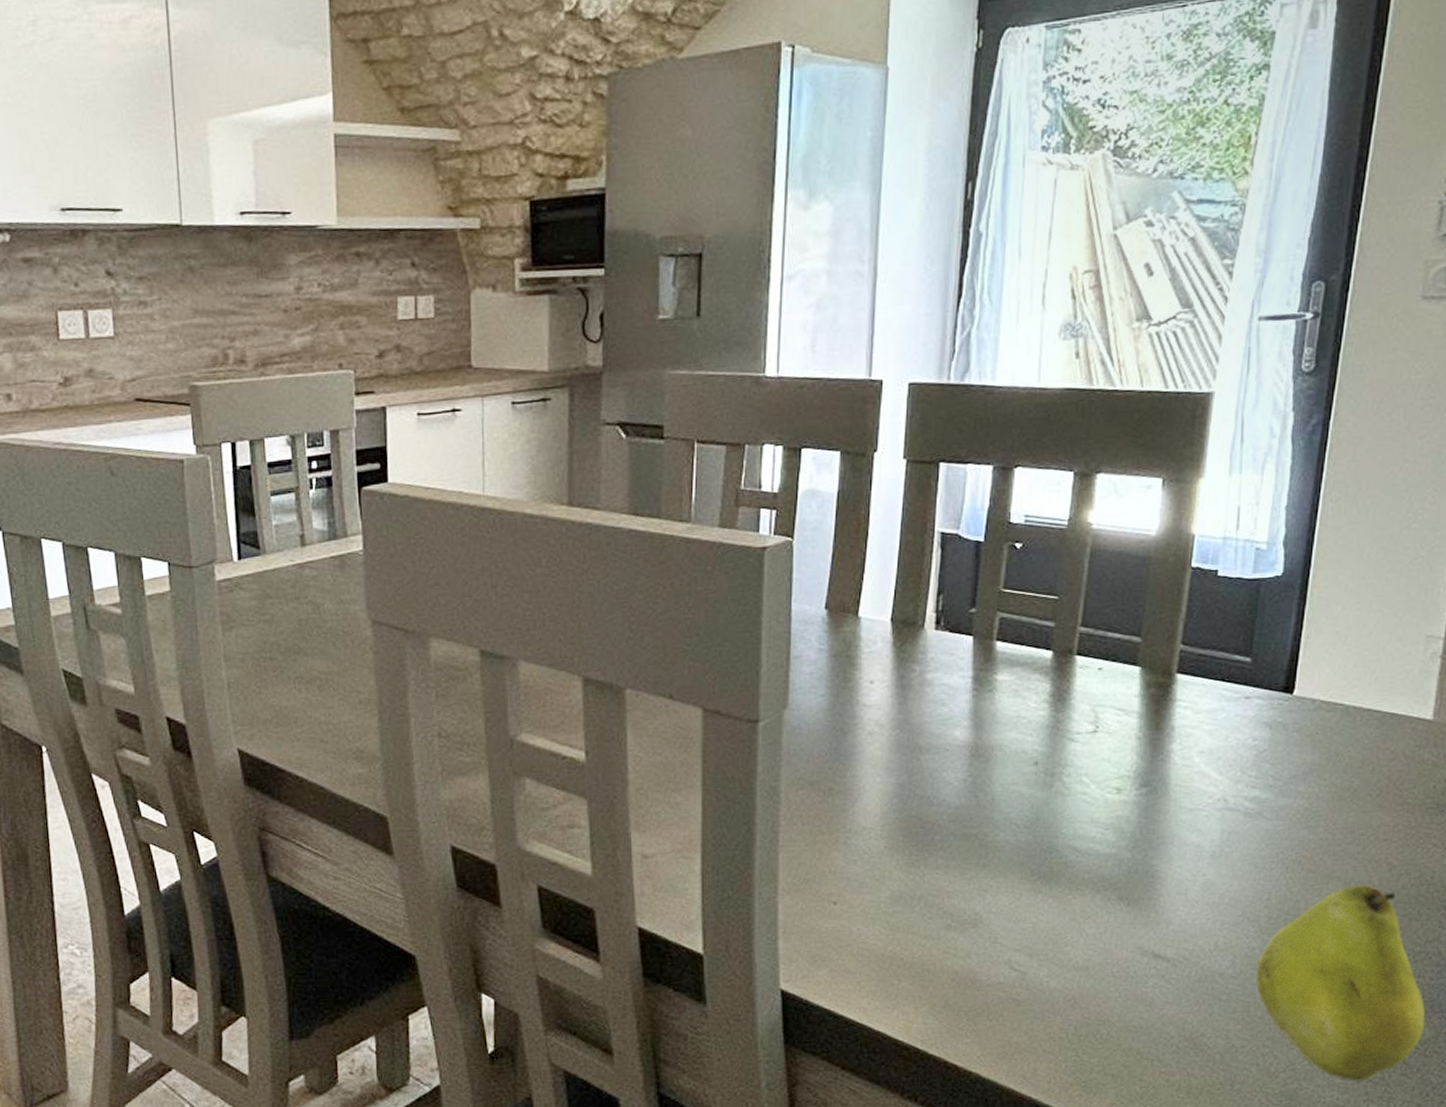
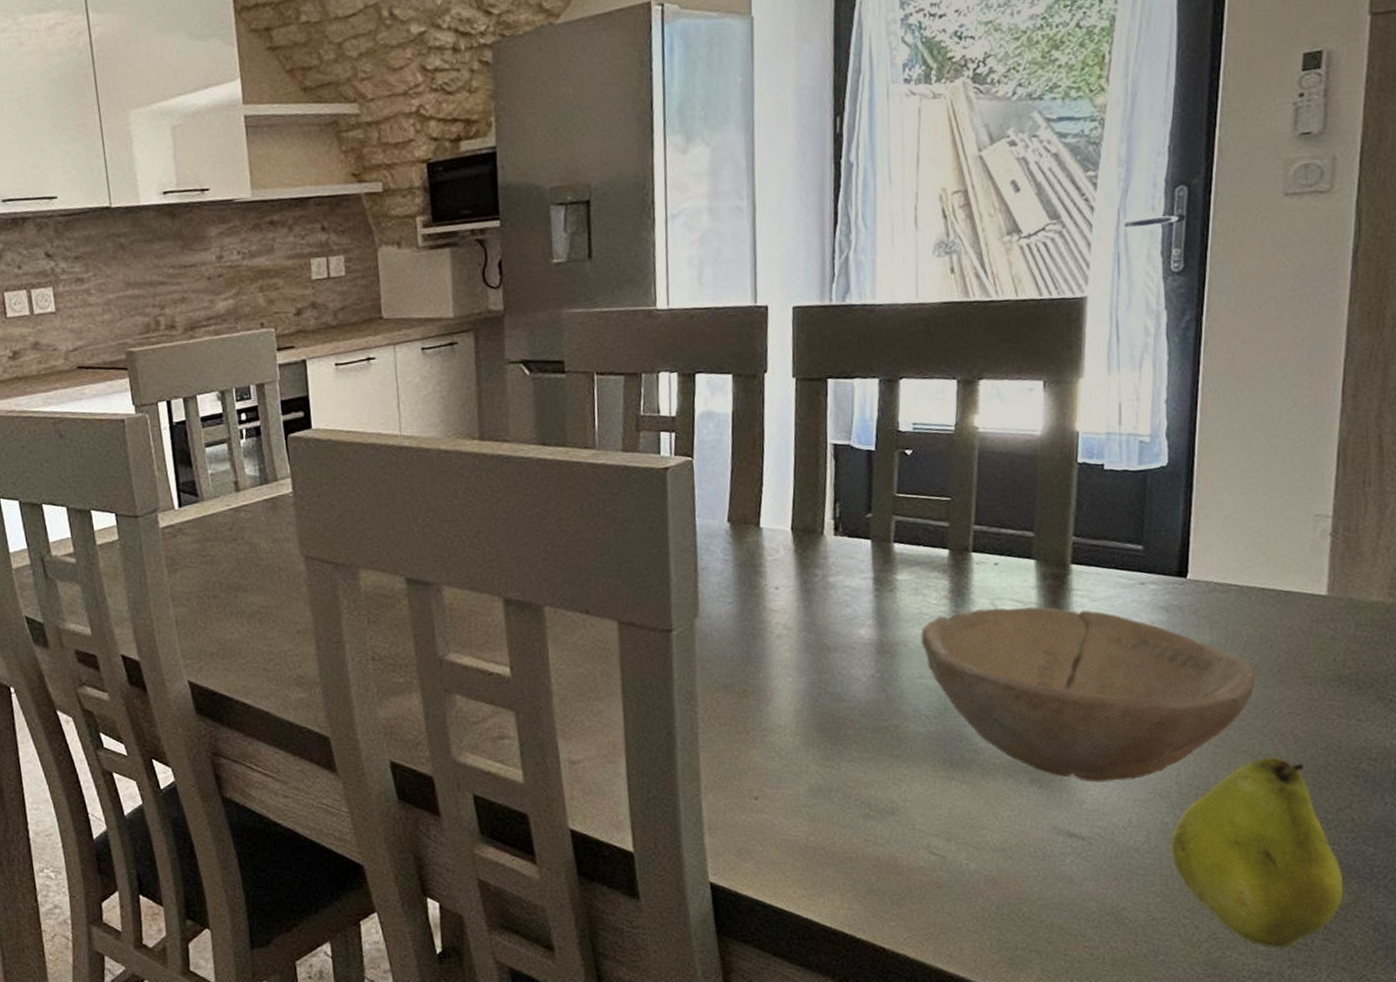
bowl: none [1017,715,1355,903] -> present [921,606,1256,783]

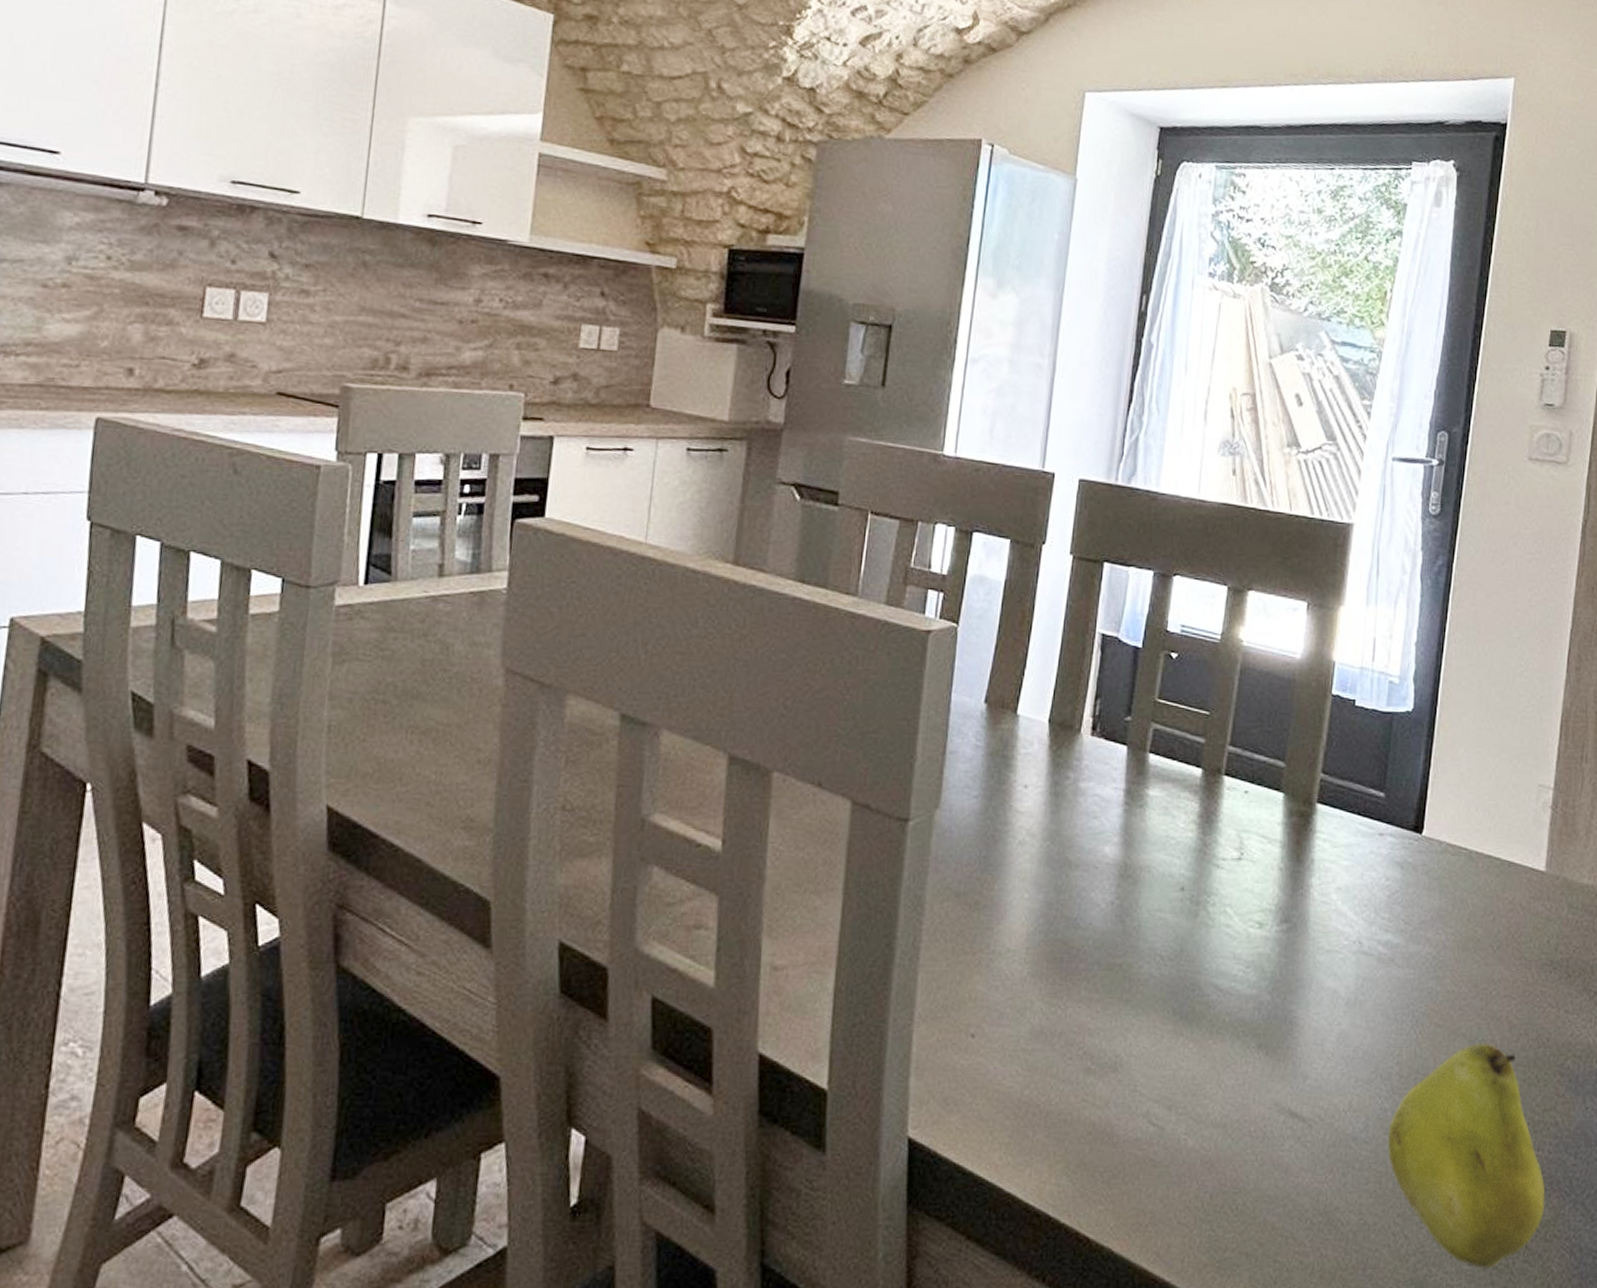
bowl: present [921,606,1256,783] -> none [1165,840,1478,1055]

